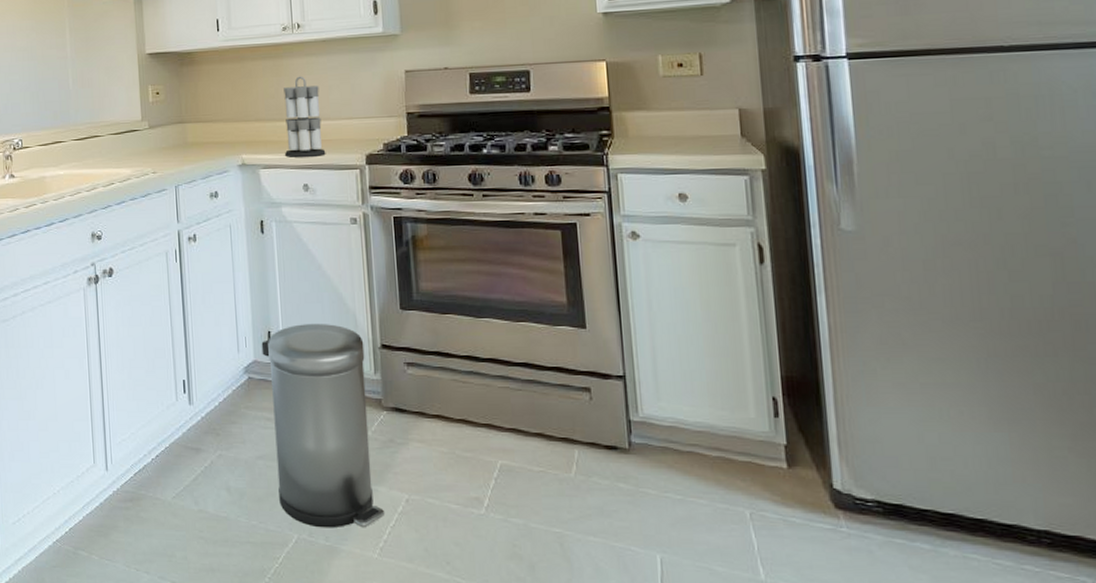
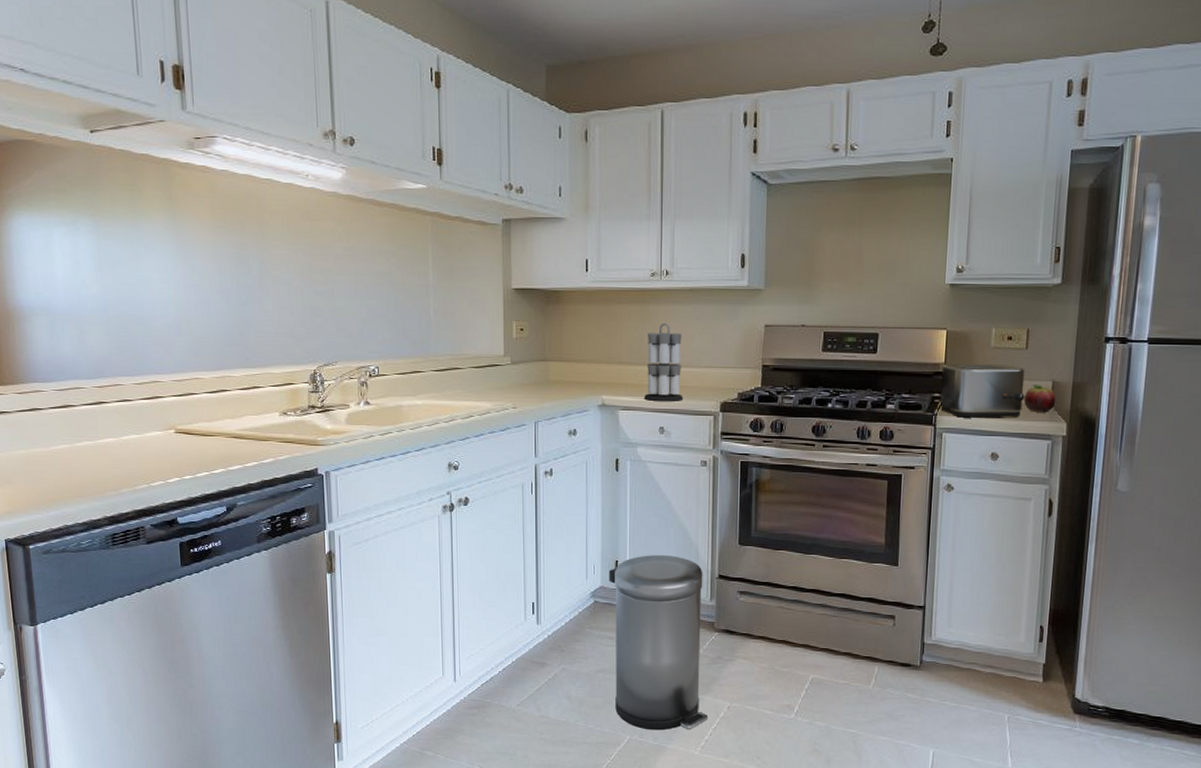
toaster: none [607,93,708,156] -> present [940,363,1025,418]
fruit: none [708,113,747,145] -> present [1024,384,1056,413]

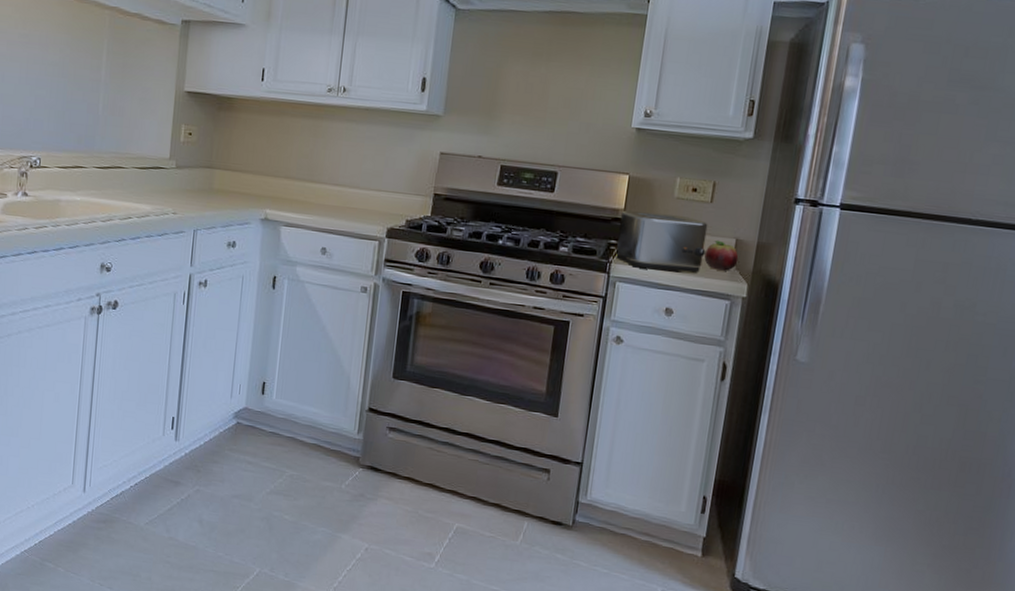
pedal bin: present [609,555,709,731] -> none [247,379,353,569]
spice rack: present [644,322,683,401] -> none [309,140,354,223]

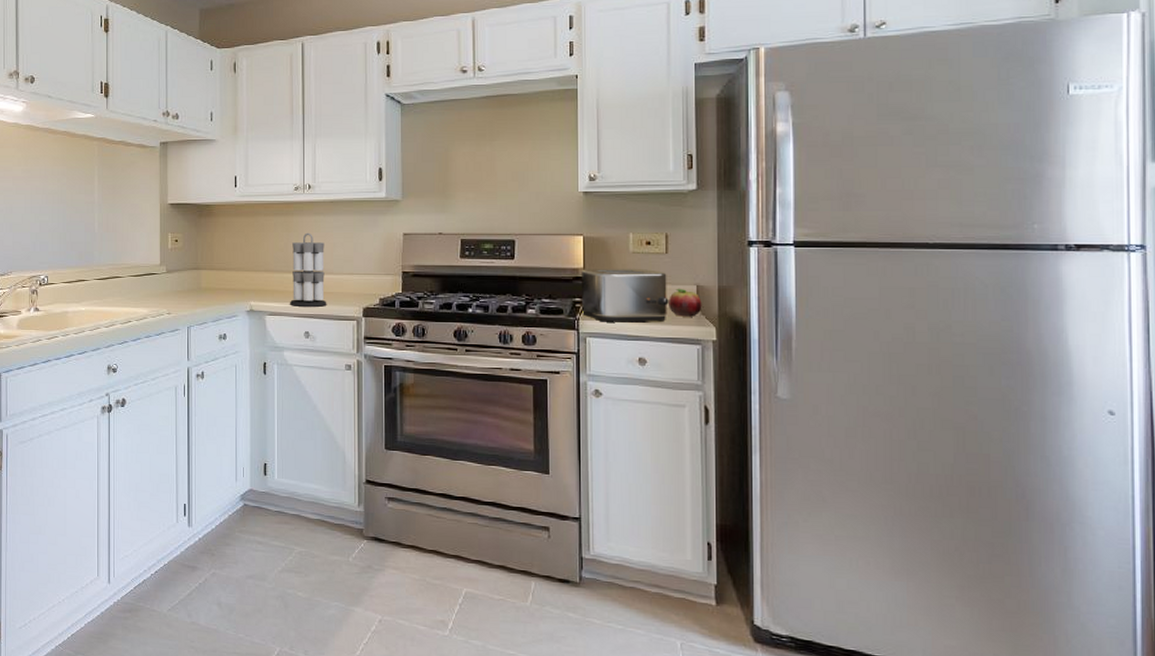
spice rack: none [309,140,354,223] -> present [290,232,327,307]

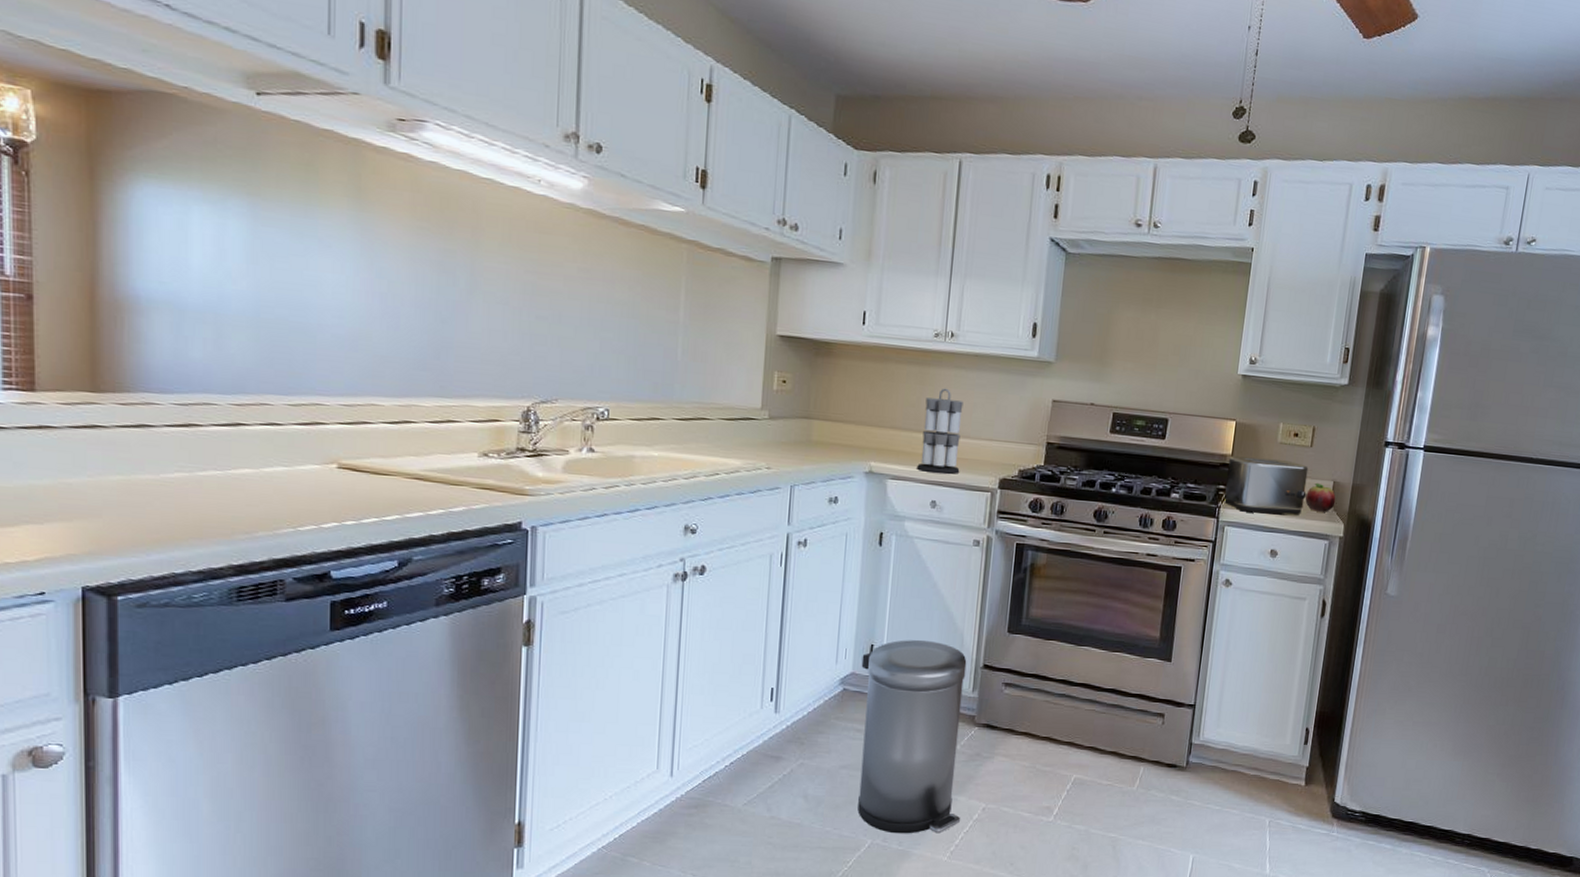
pedal bin: none [257,458,360,644] -> present [857,640,967,834]

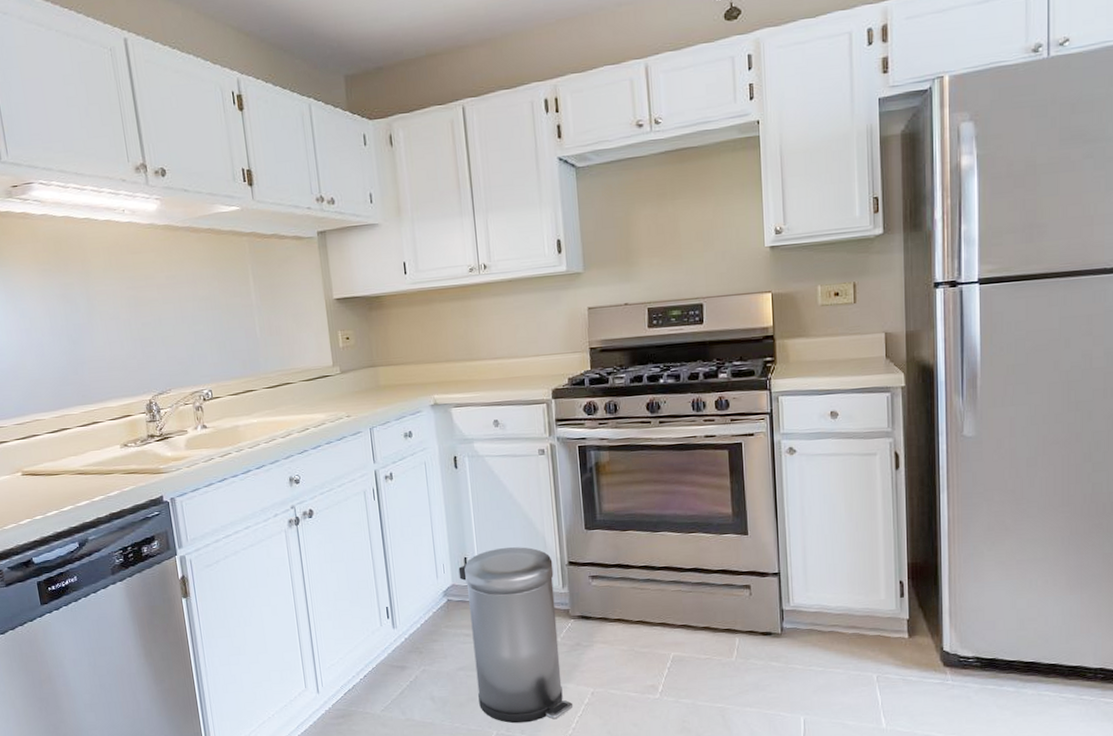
spice rack: present [917,388,964,474] -> none [472,316,515,395]
toaster: present [1224,456,1309,515] -> none [772,321,858,379]
fruit: present [1305,482,1336,512] -> none [858,337,891,366]

